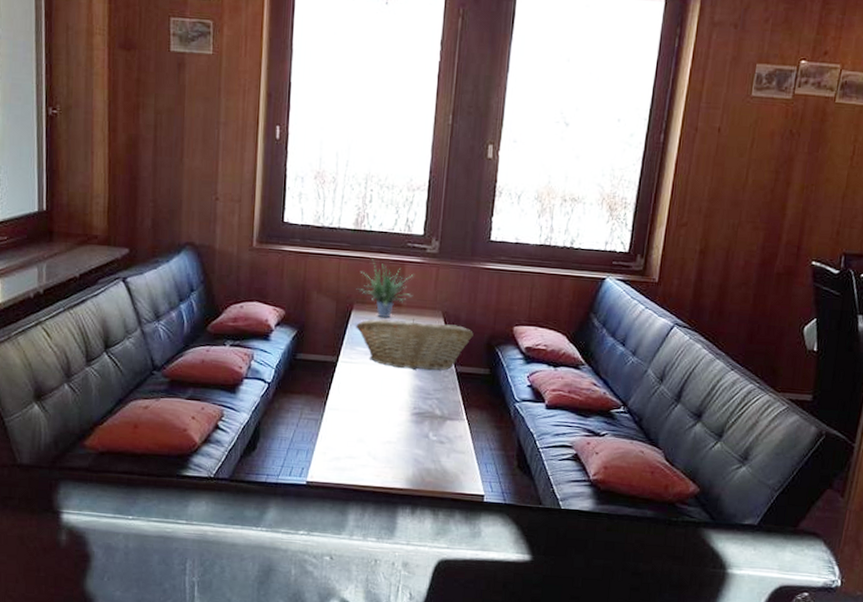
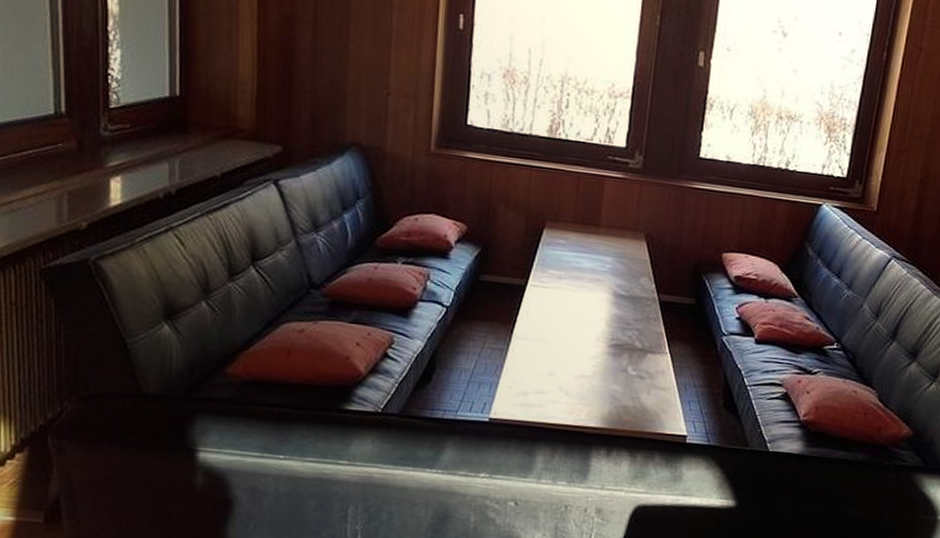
fruit basket: present [356,318,474,371] -> none [548,239,679,299]
potted plant: present [357,254,415,318] -> none [550,166,616,239]

